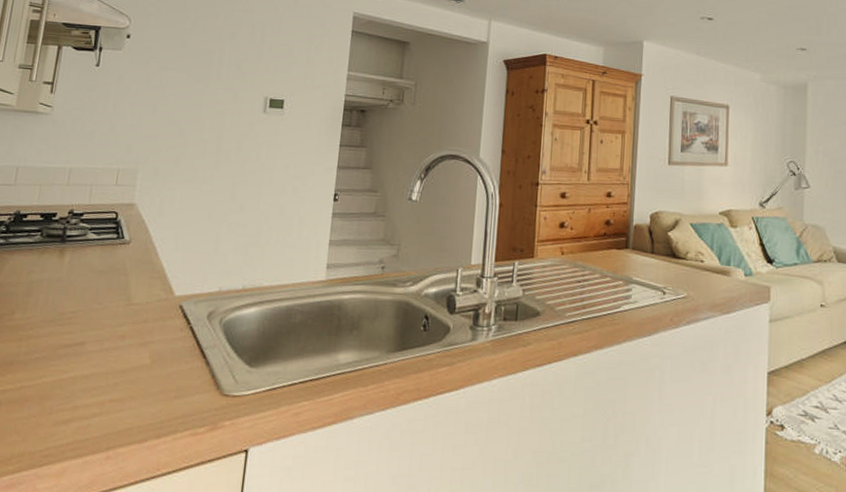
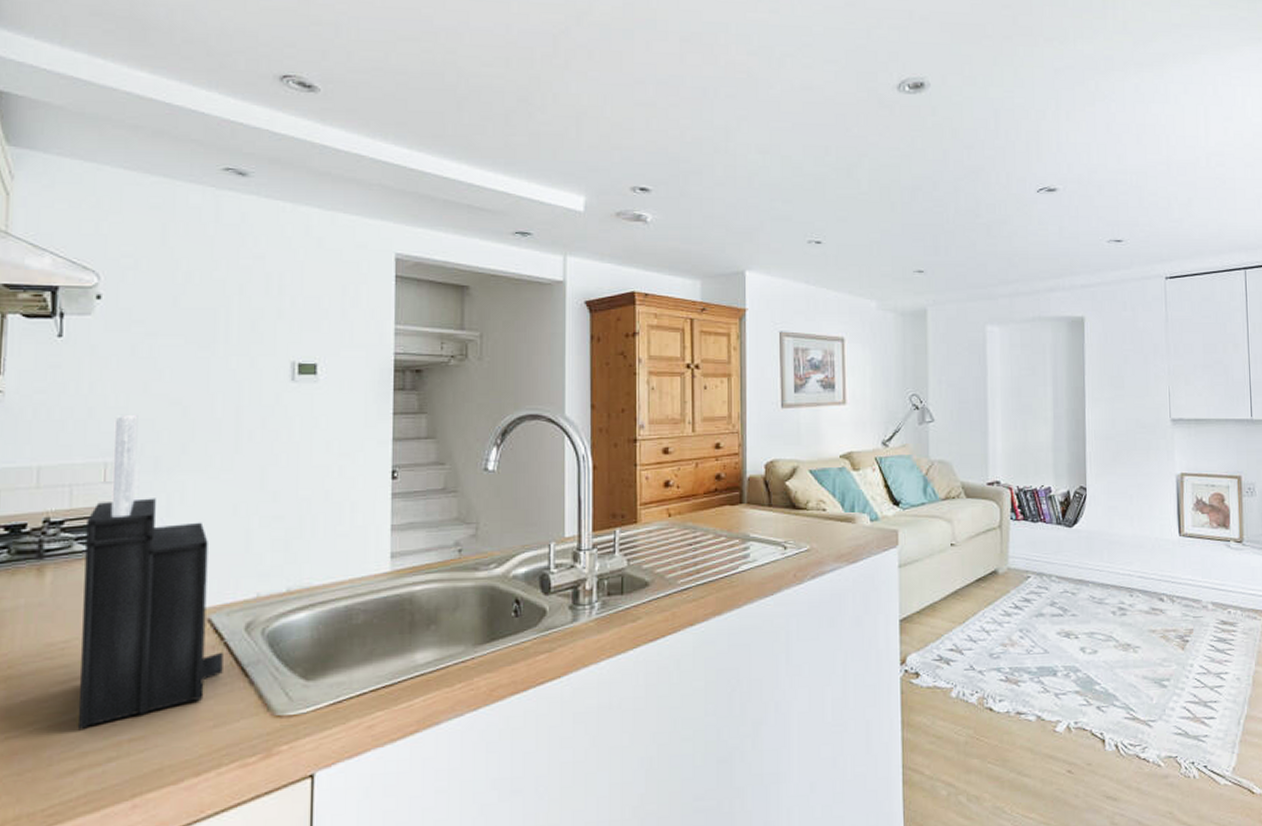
knife block: none [74,131,189,387] -> present [77,414,223,729]

